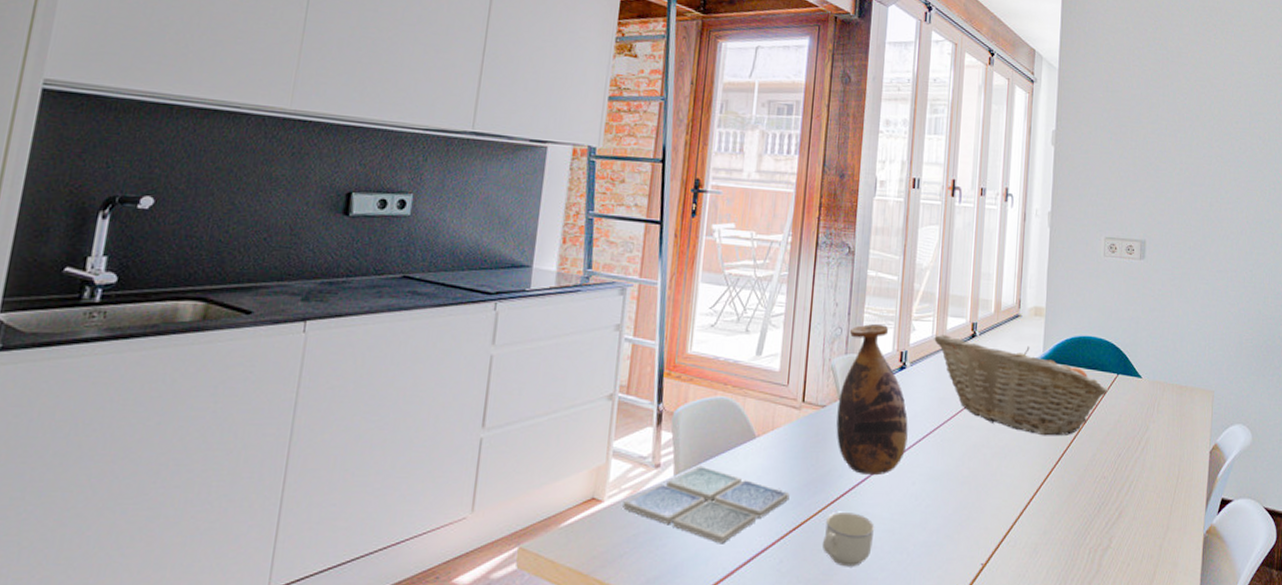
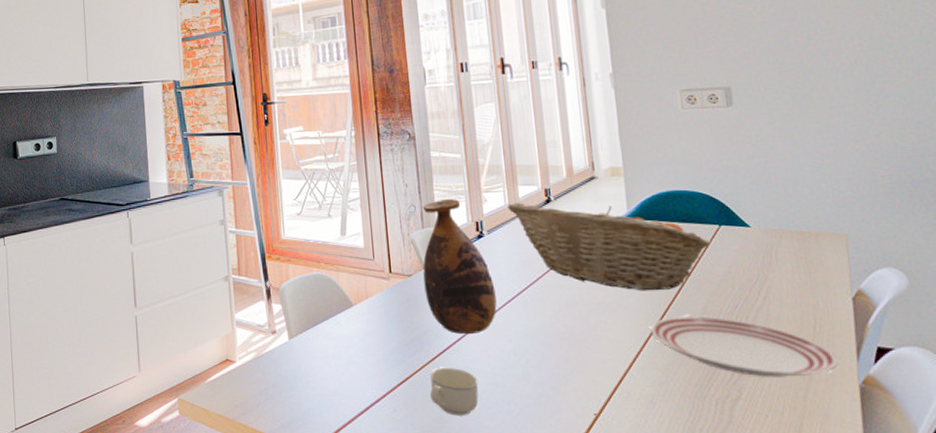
drink coaster: present [622,465,790,544] -> none [251,331,393,396]
dinner plate: none [1045,462,1191,526] -> present [650,315,838,377]

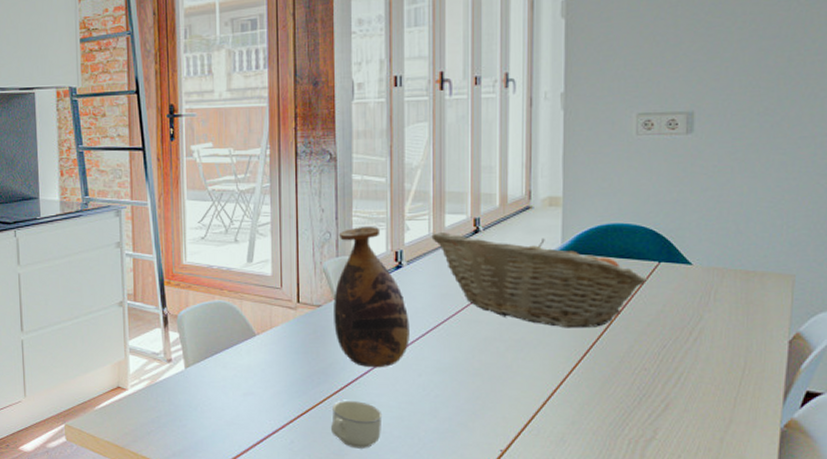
dinner plate: present [650,315,838,377] -> none [570,354,762,419]

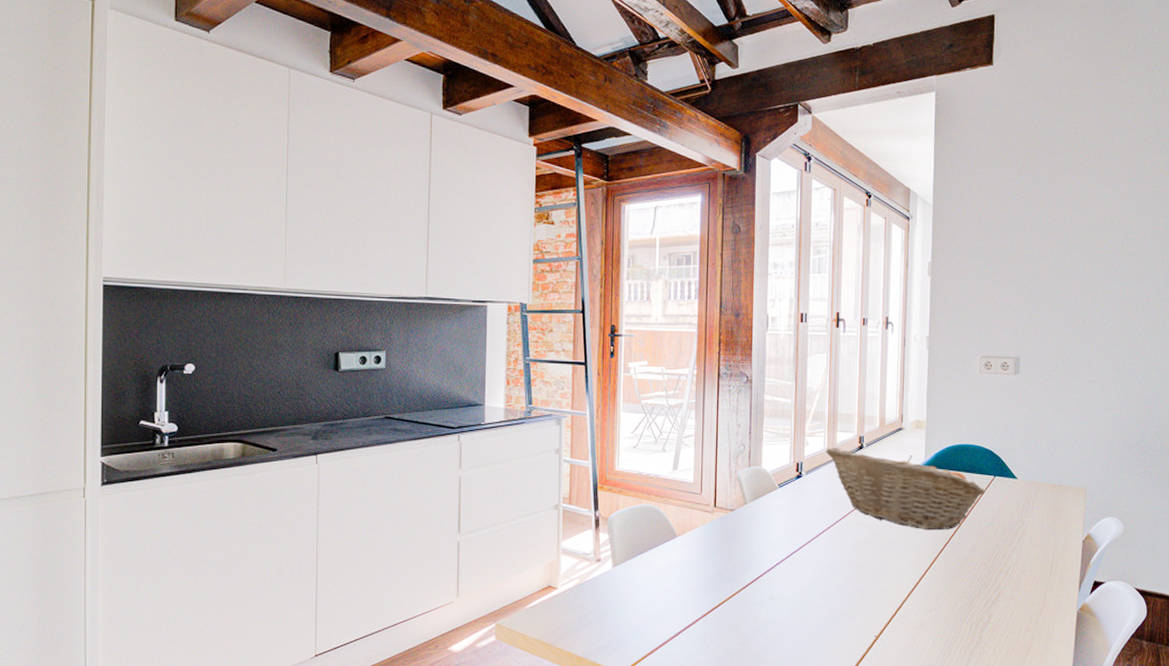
cup: present [331,401,383,449] -> none [738,596,782,639]
vase: present [334,225,410,368] -> none [744,440,806,566]

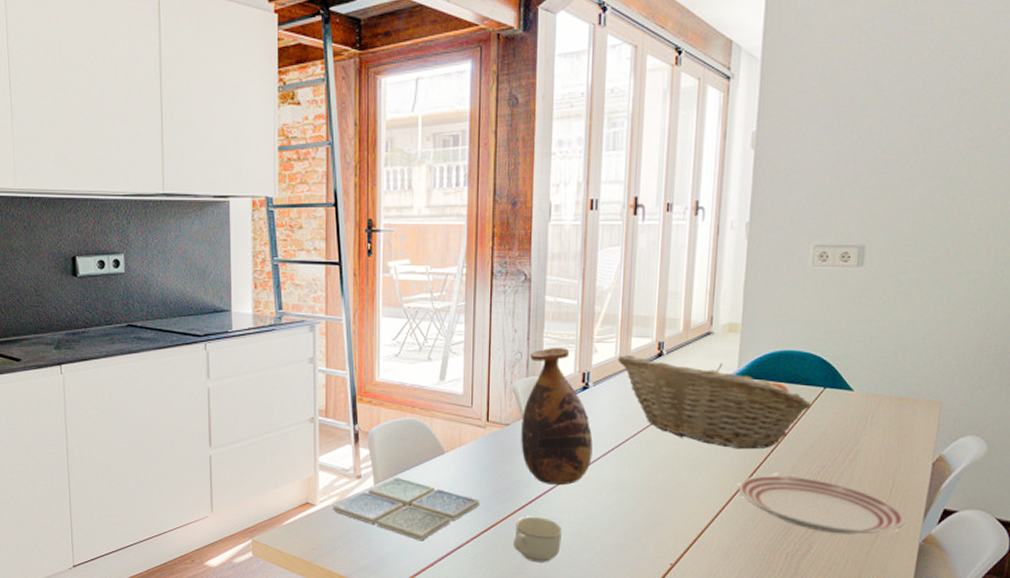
drink coaster: none [573,559,708,621] -> present [333,476,480,541]
cup: none [738,596,782,639] -> present [514,517,563,563]
vase: none [744,440,806,566] -> present [521,347,593,486]
dinner plate: none [929,552,1065,605] -> present [738,474,906,535]

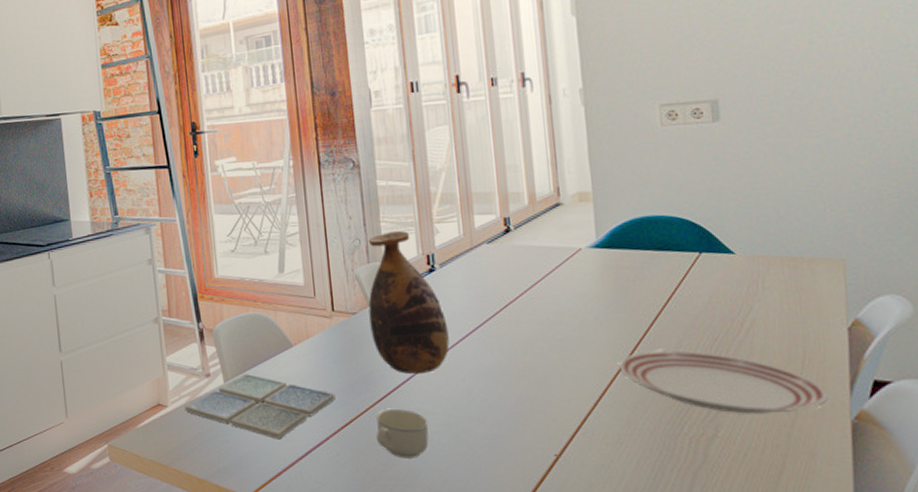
fruit basket: present [617,355,814,449] -> none [462,233,691,325]

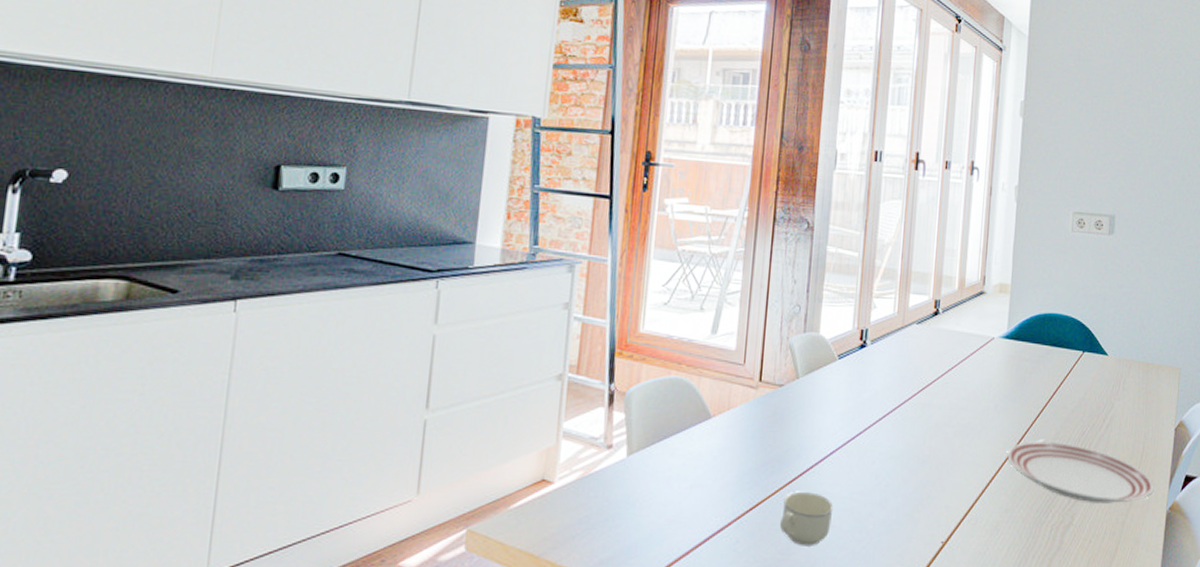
drink coaster: present [185,373,336,440] -> none [574,446,747,525]
vase: present [368,230,450,375] -> none [794,301,868,455]

